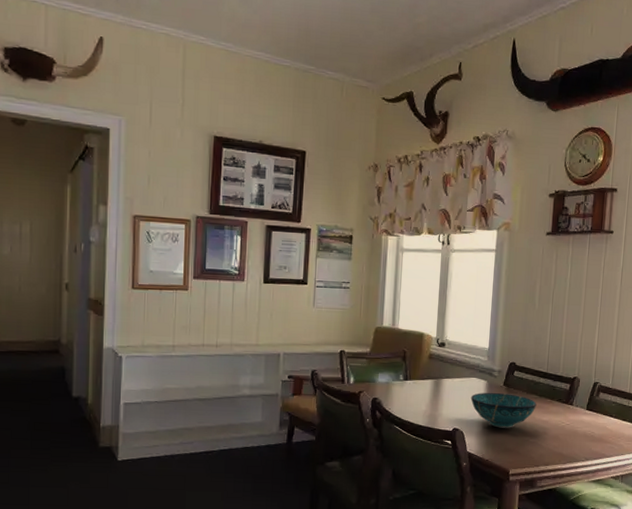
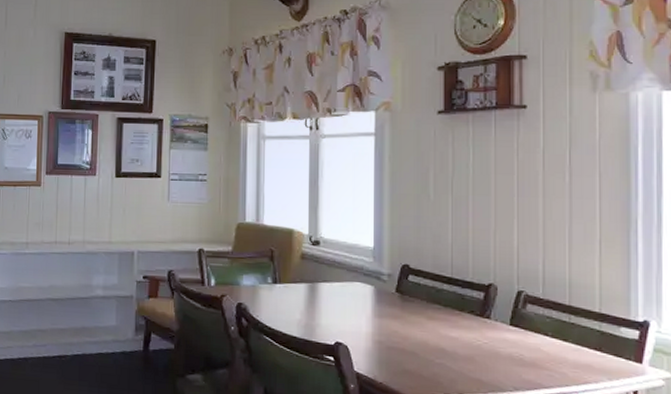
bowl: present [470,392,537,428] -> none [355,300,441,345]

